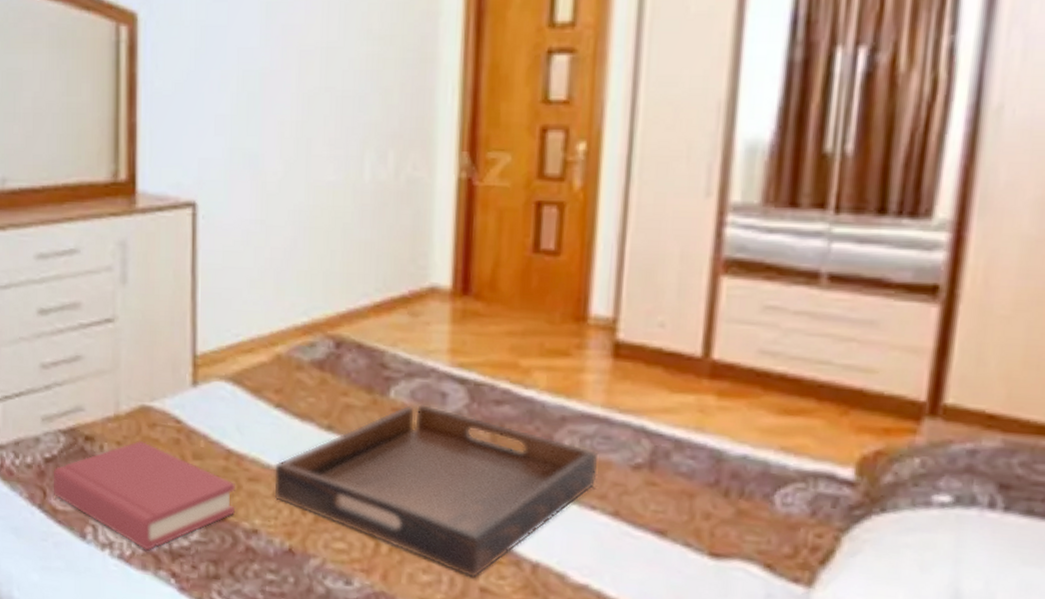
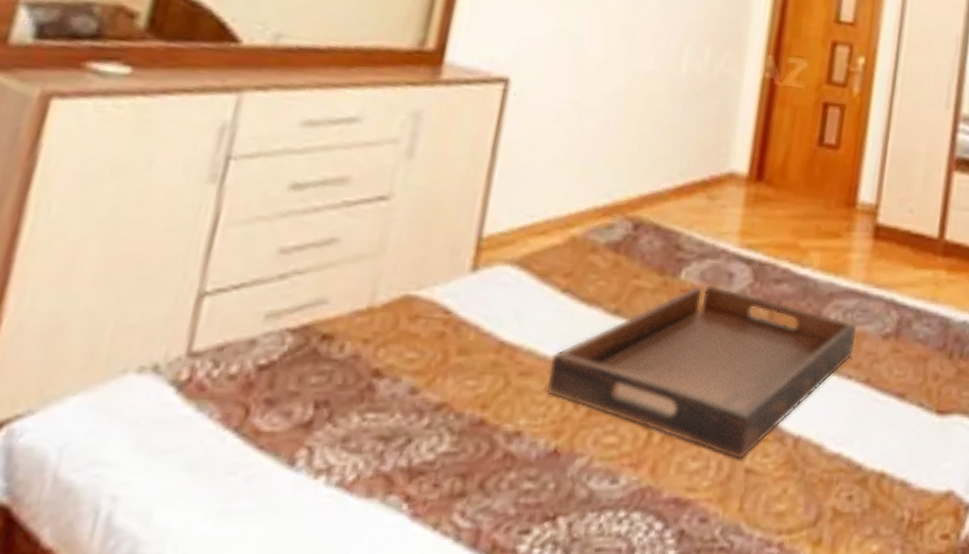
hardback book: present [53,440,235,551] -> none [260,336,504,472]

